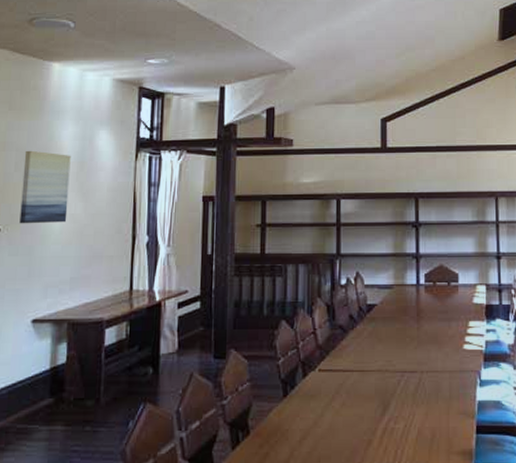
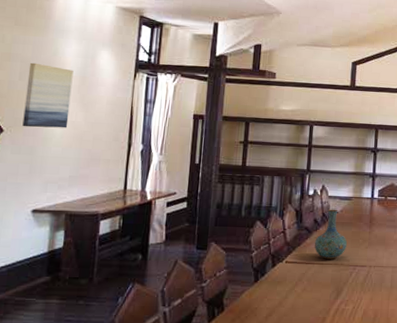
vase: none [351,301,391,365] -> present [314,209,347,259]

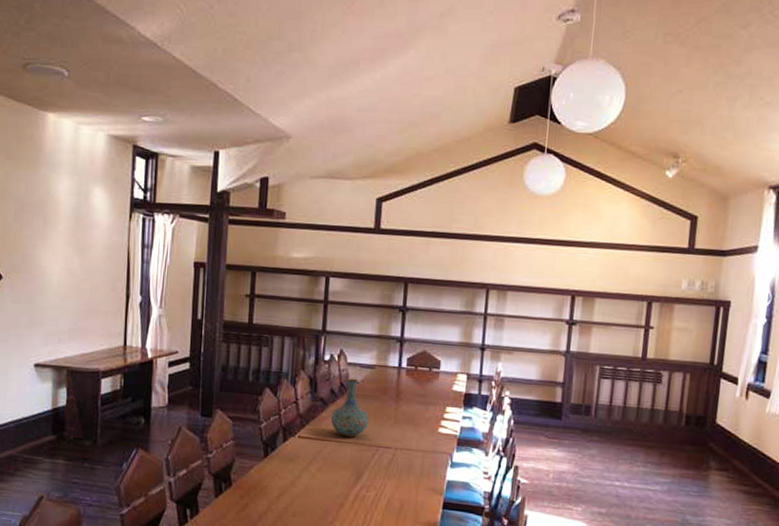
wall art: present [22,62,74,128] -> none [20,201,67,276]

